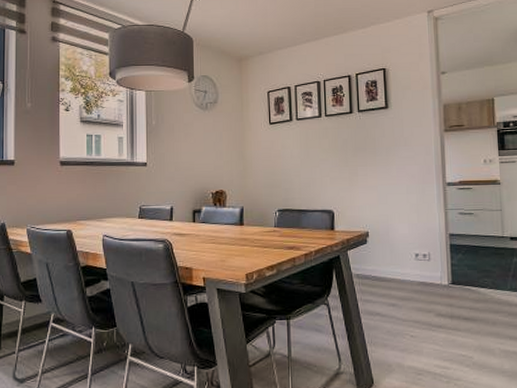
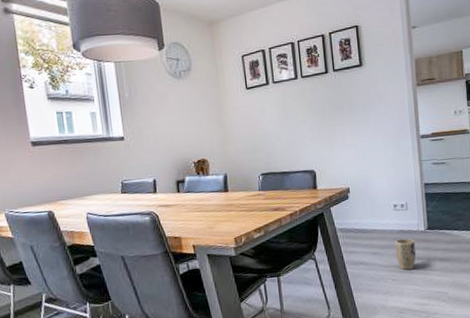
plant pot: none [415,291,438,327] -> present [395,238,417,270]

